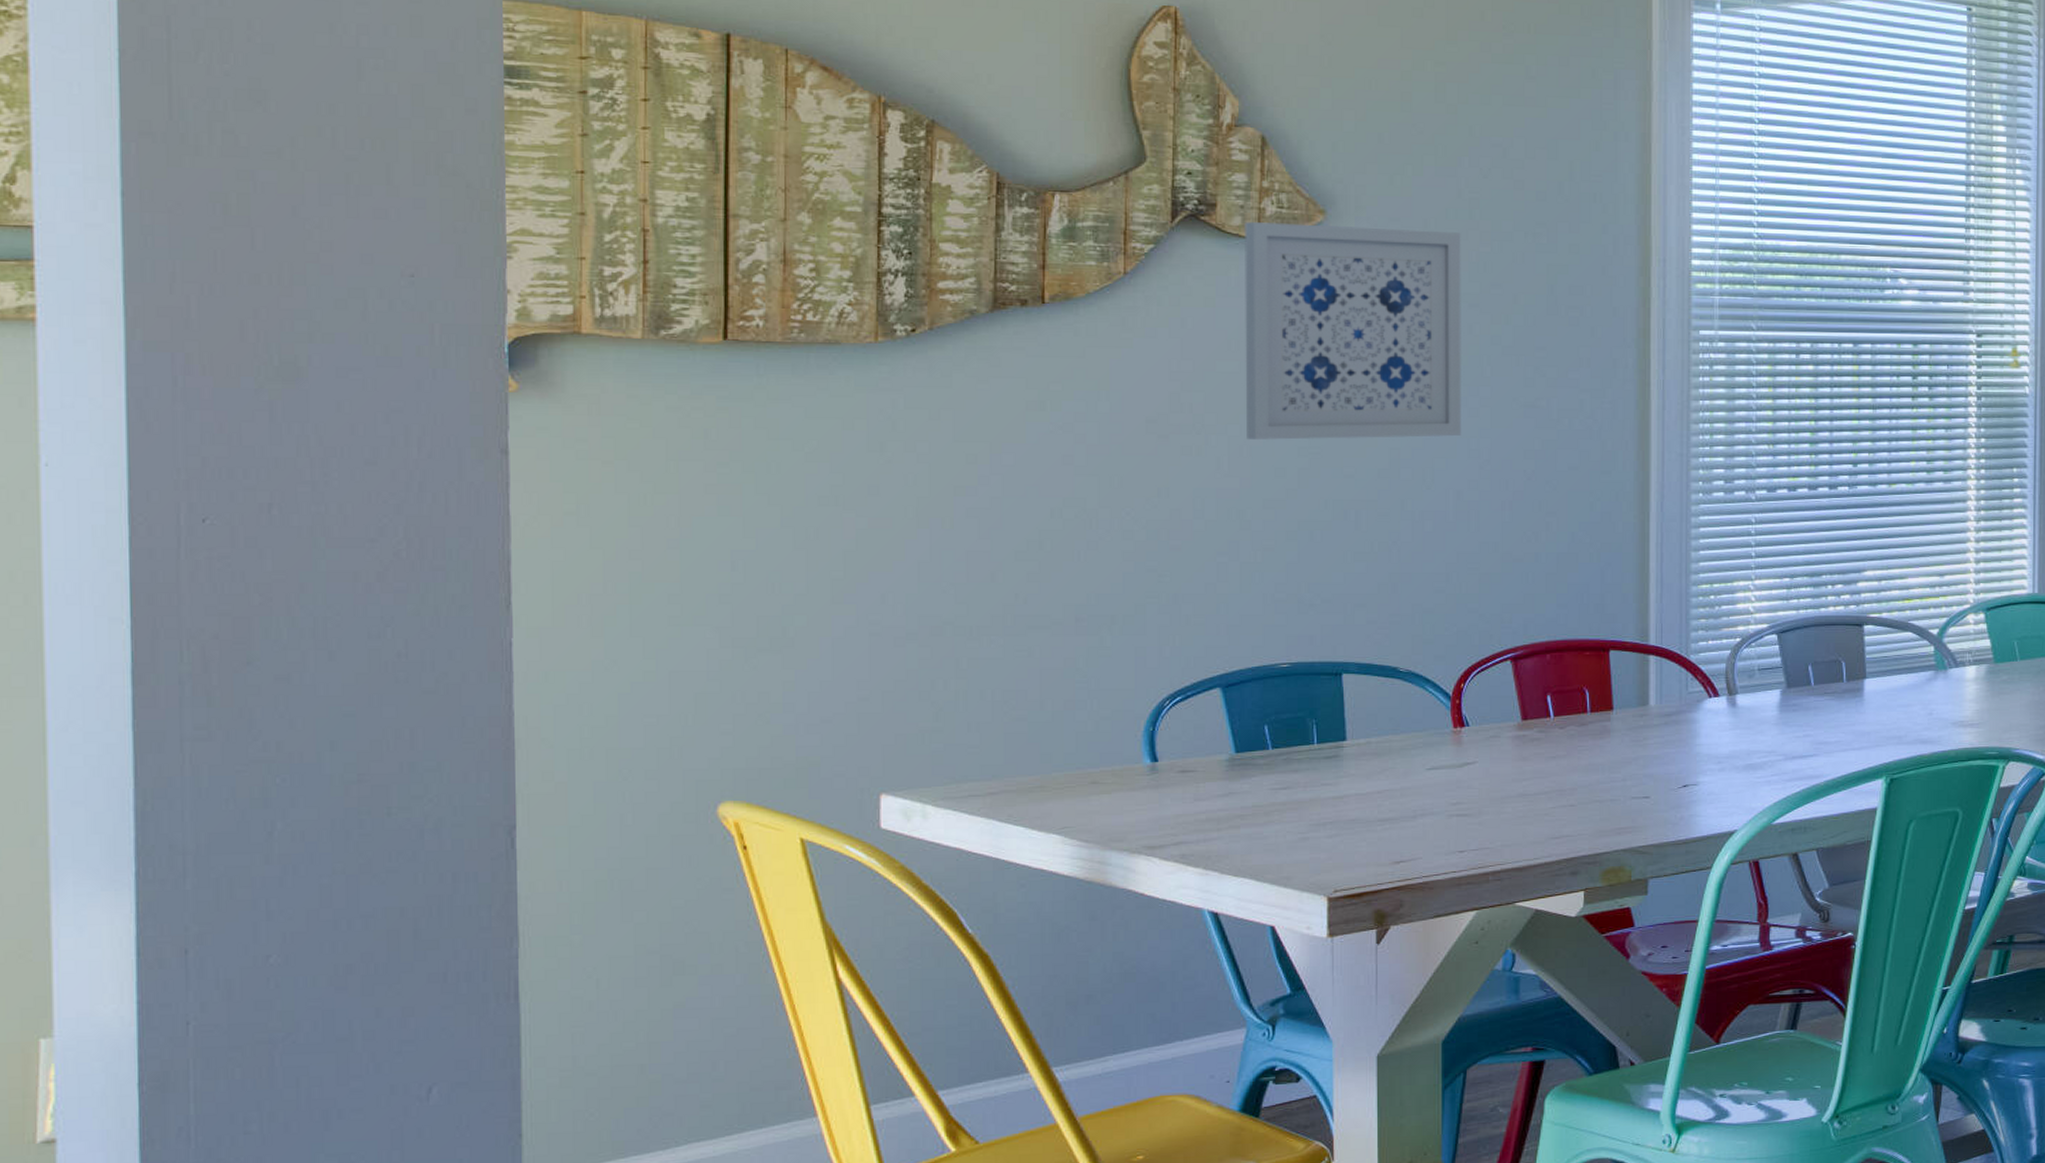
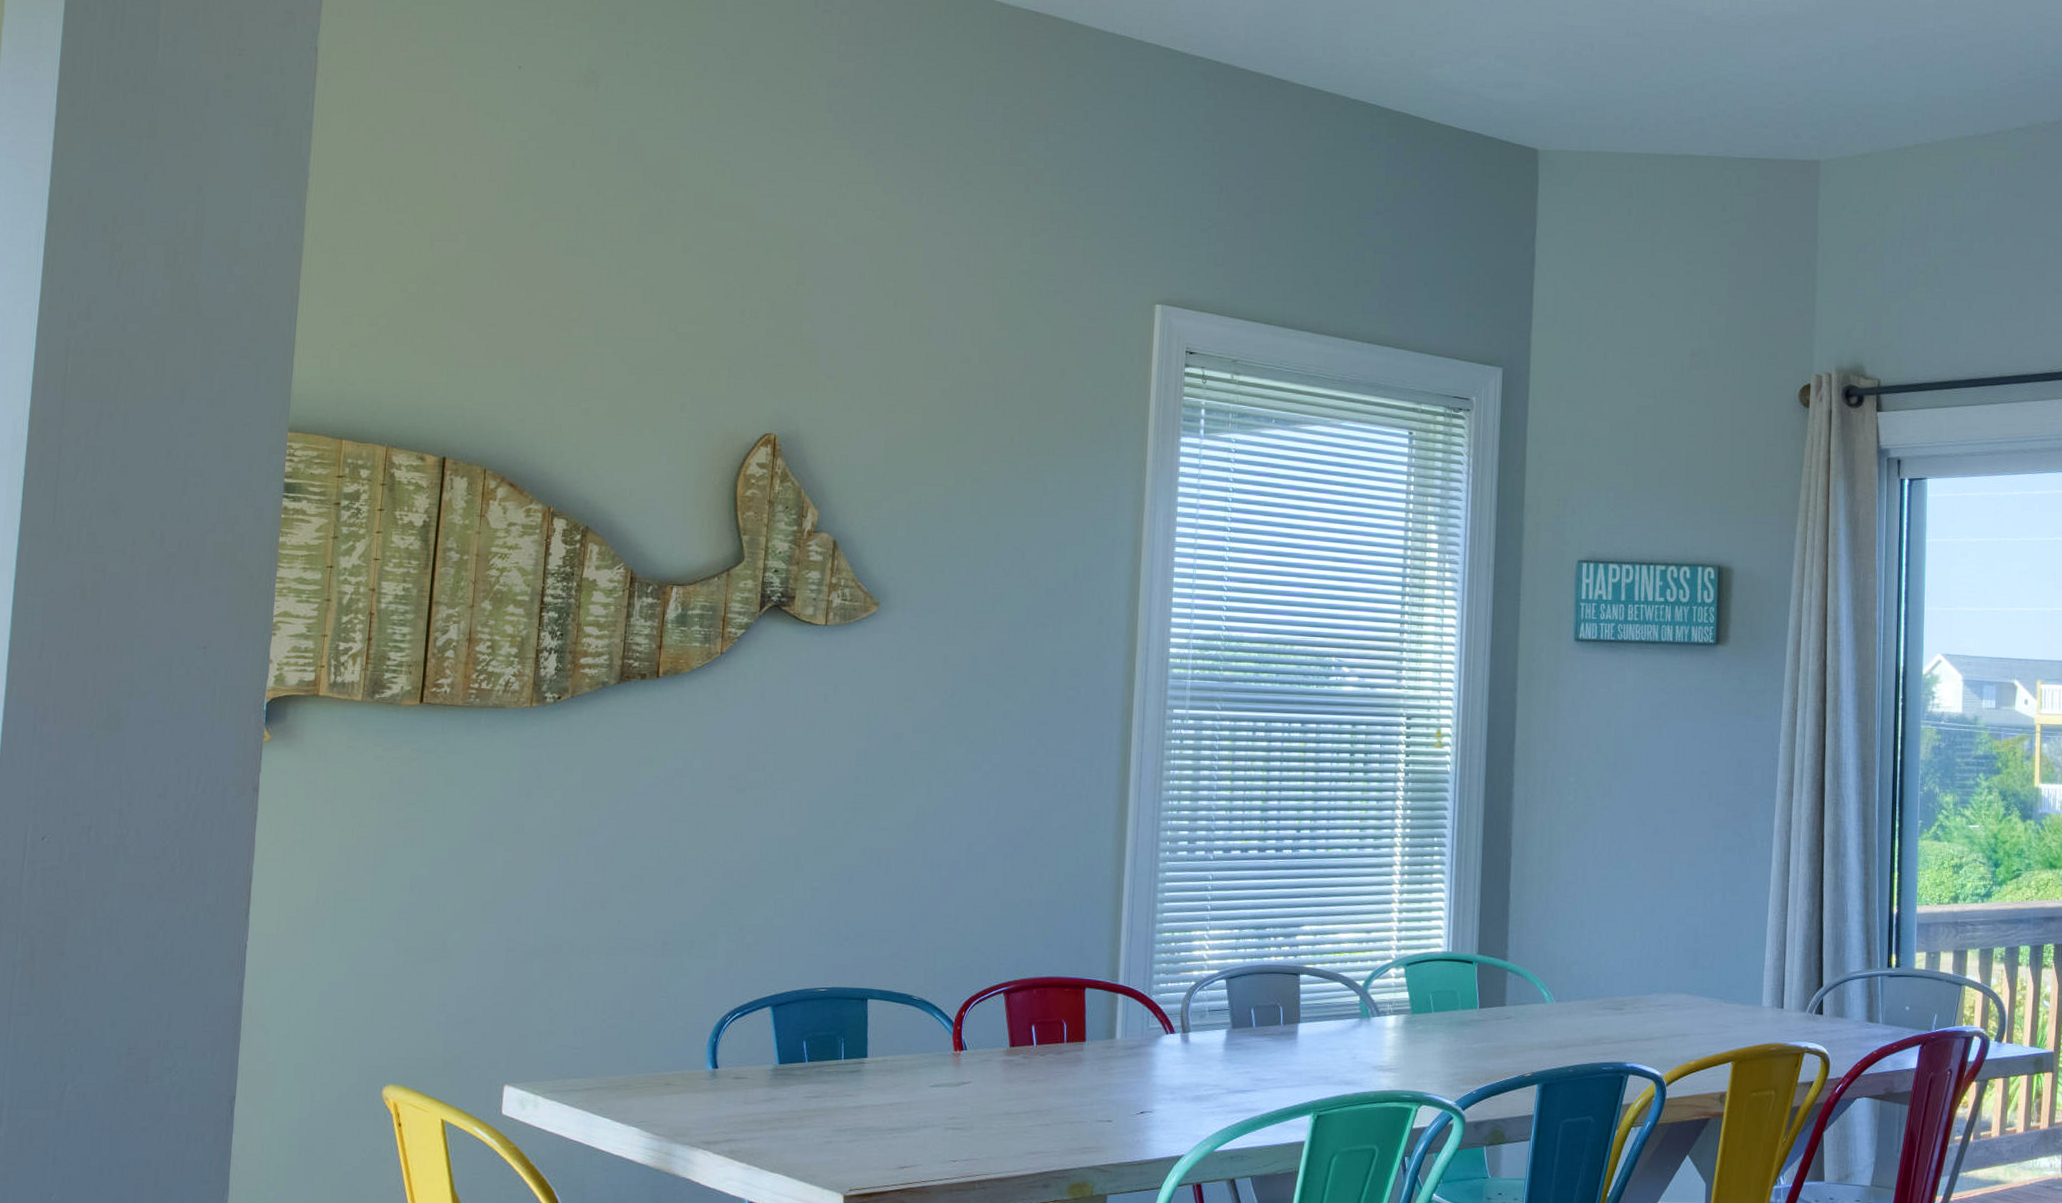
wall art: present [1245,222,1461,440] -> none [805,612,985,797]

